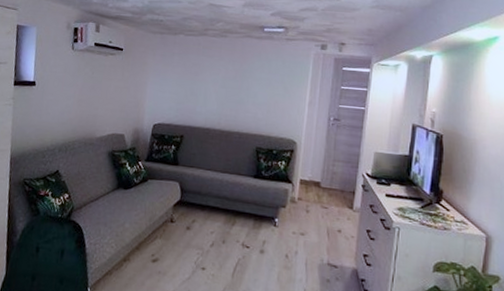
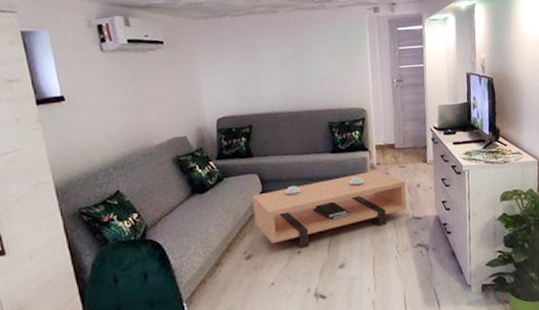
coffee table: none [167,201,326,265] -> present [252,170,407,247]

